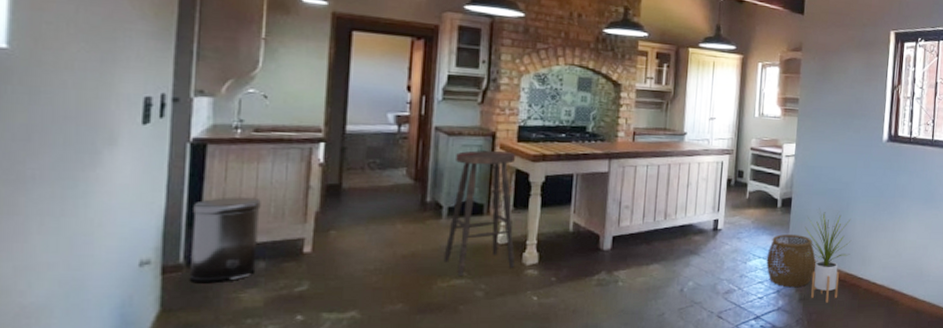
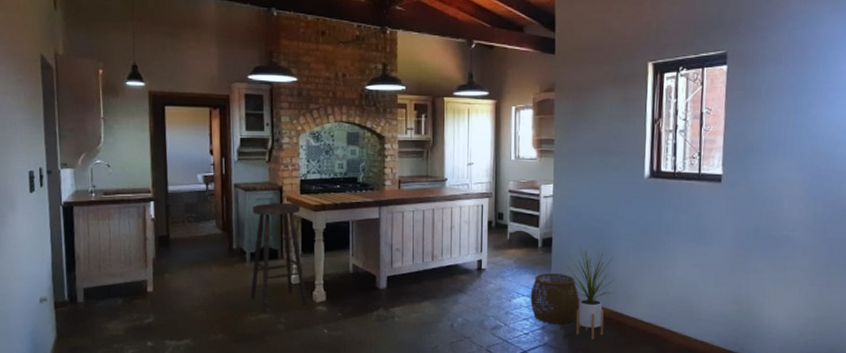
pedal bin: present [189,197,261,284] -> none [69,247,116,316]

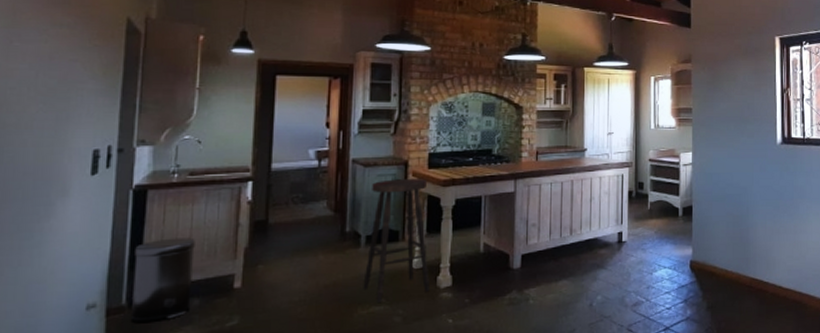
pedal bin: none [69,247,116,316] -> present [130,237,195,324]
woven basket: present [530,273,579,325] -> none [672,242,720,297]
house plant: present [566,247,615,340] -> none [707,214,754,310]

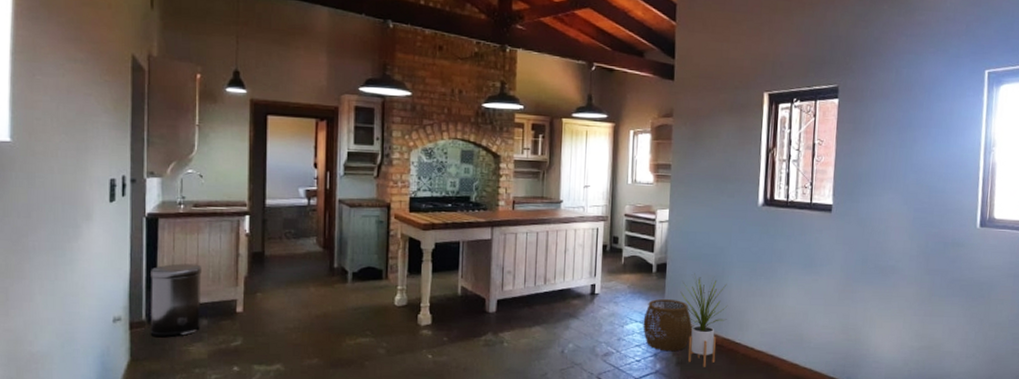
bar stool: present [363,179,430,304] -> none [350,220,411,336]
woven basket: none [672,242,720,297] -> present [643,299,692,352]
house plant: none [707,214,754,310] -> present [680,273,728,367]

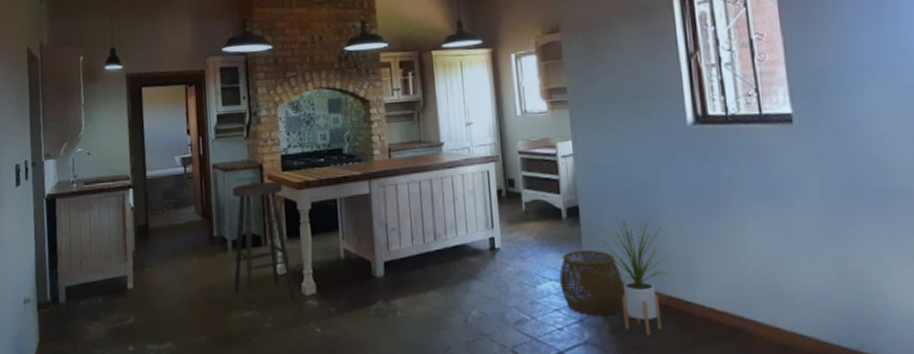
pedal bin: present [150,263,202,338] -> none [52,241,97,318]
bar stool: none [350,220,411,336] -> present [232,182,295,309]

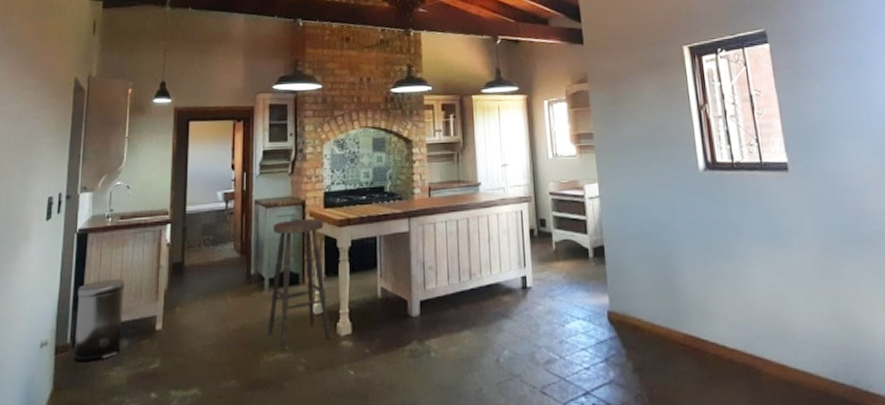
pedal bin: none [52,241,97,318] -> present [73,279,125,363]
woven basket: present [559,250,624,316] -> none [586,289,646,355]
house plant: present [601,216,669,335] -> none [625,255,686,374]

